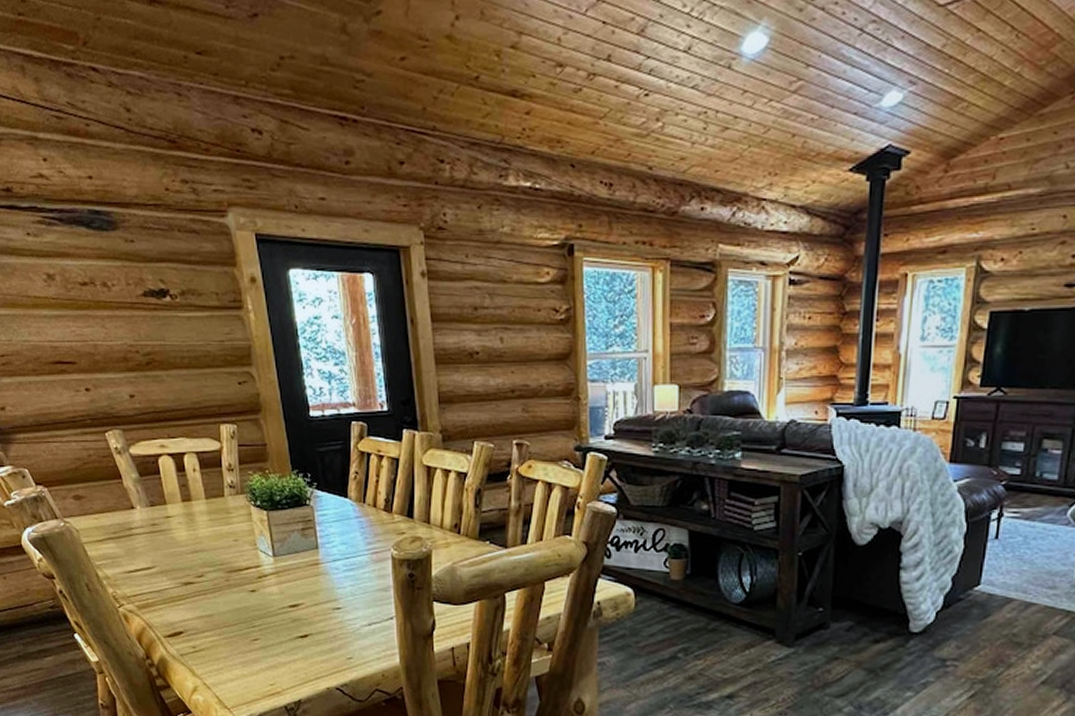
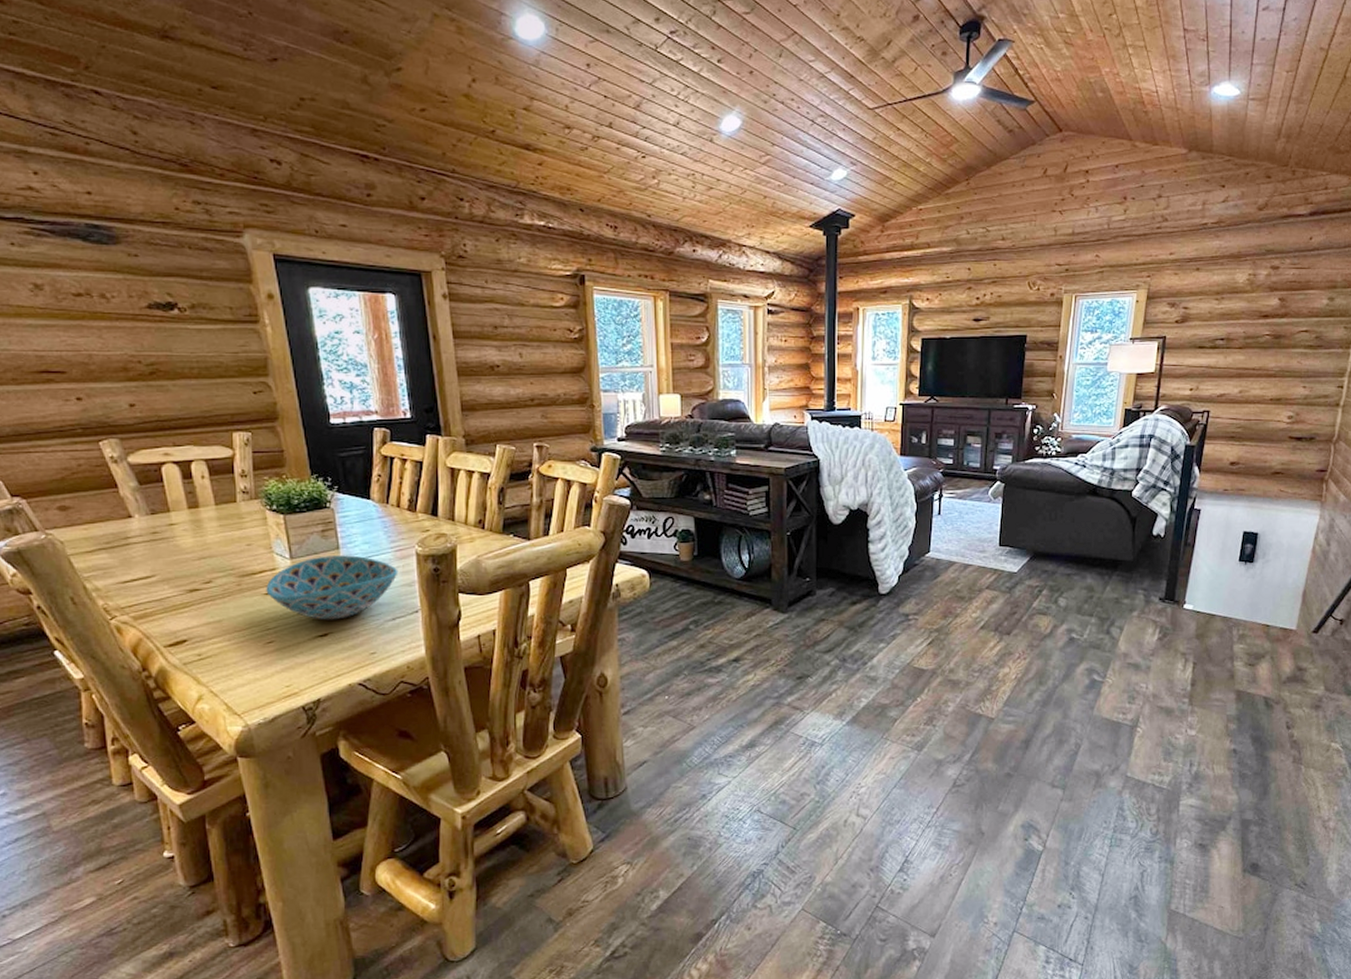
bowl: none [251,555,374,622] -> present [266,555,398,620]

